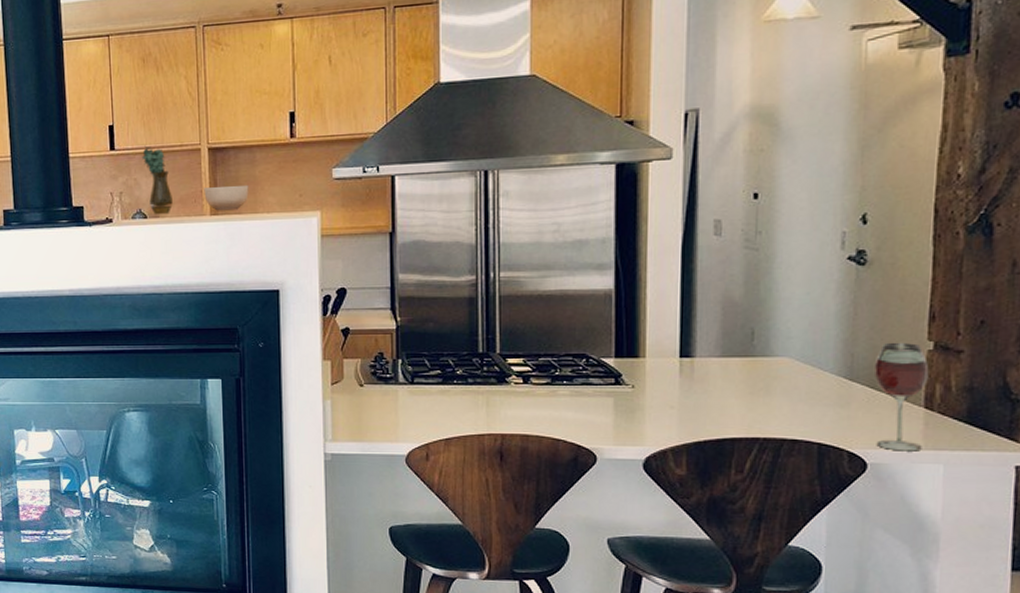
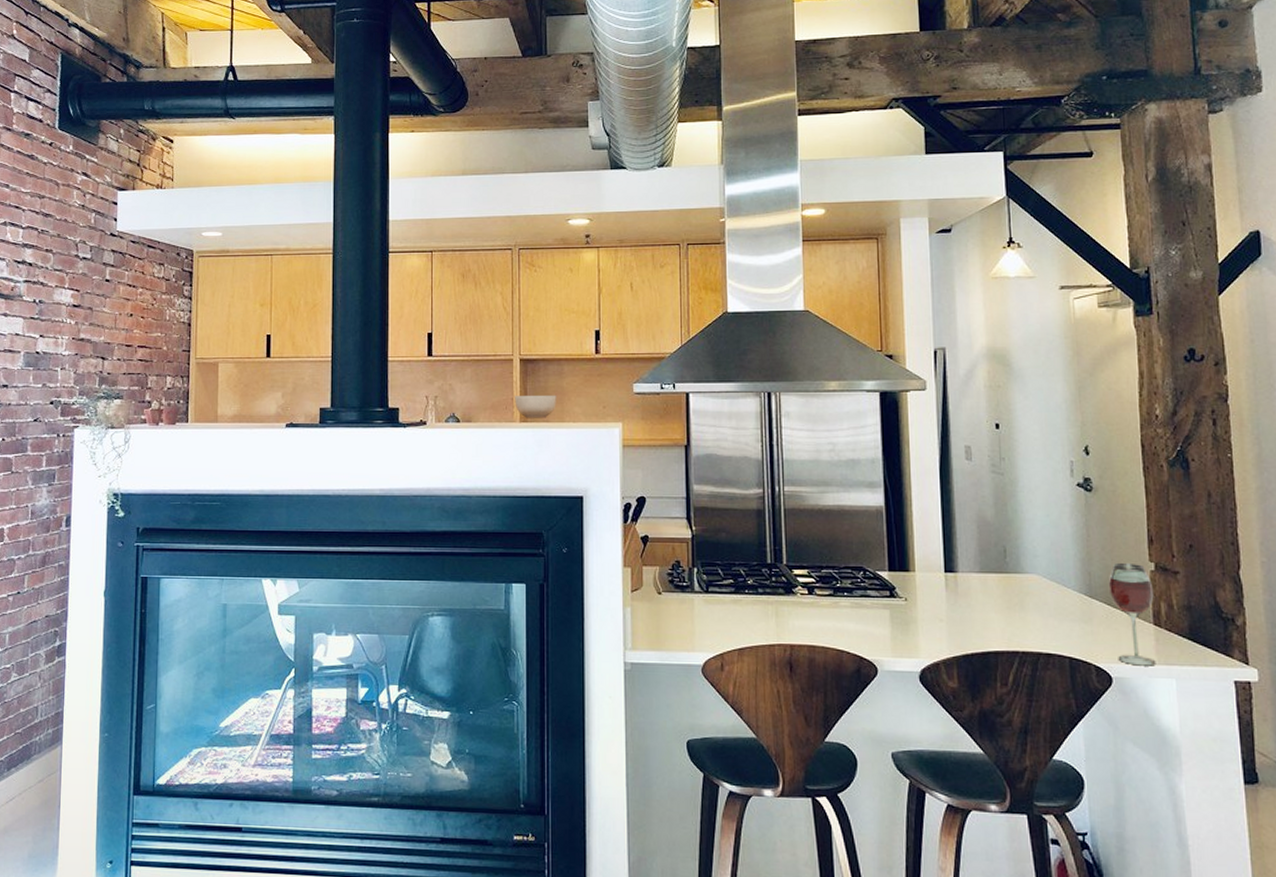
vase: present [142,145,173,215] -> none [458,353,485,420]

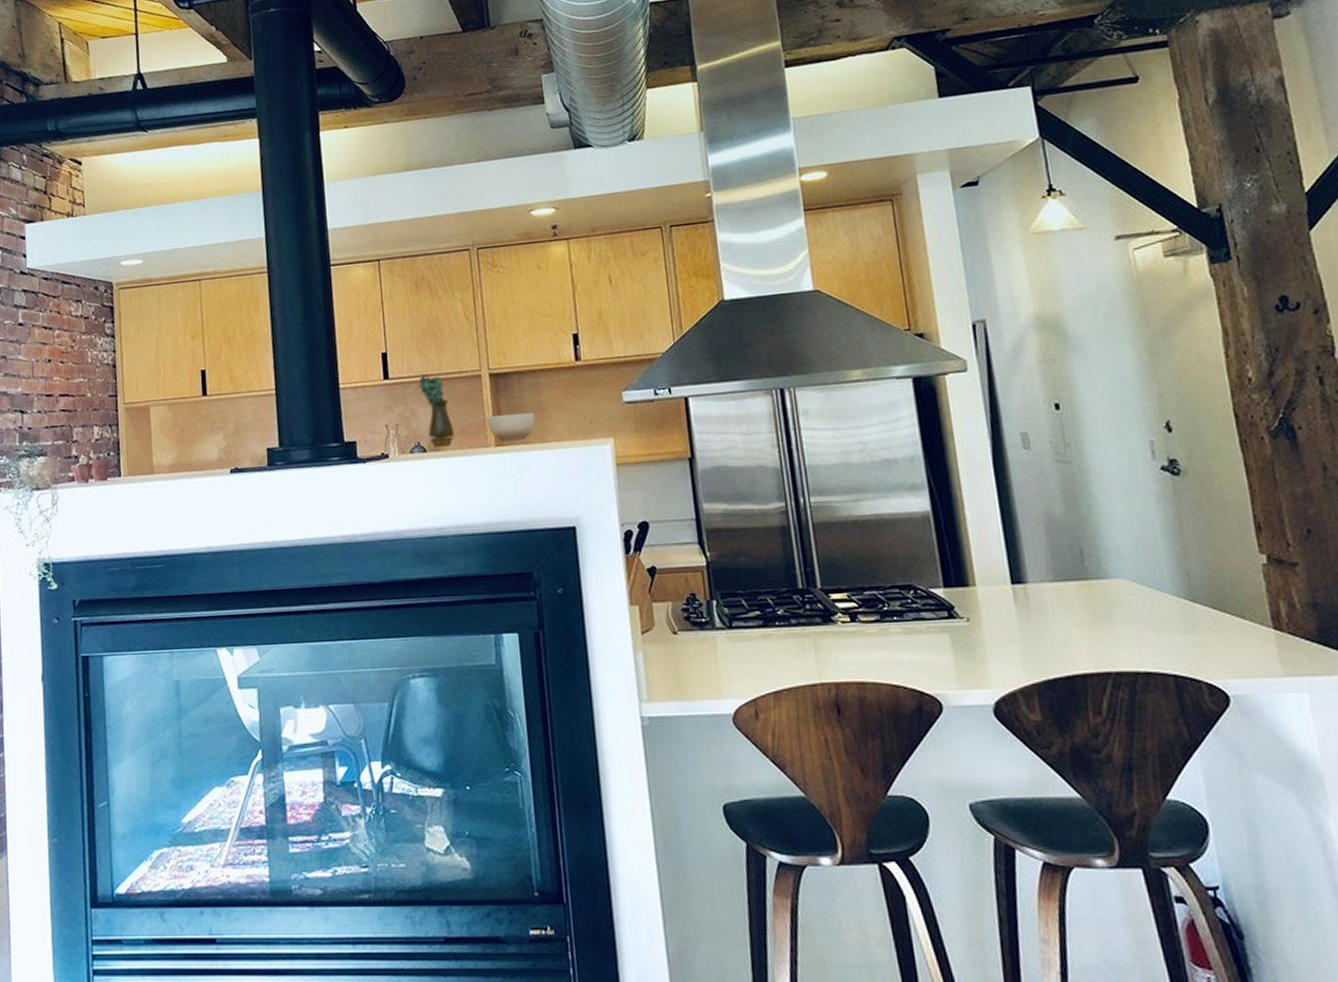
vase: none [458,353,485,420] -> present [419,373,454,448]
wineglass: present [1108,562,1156,666] -> none [1211,556,1282,680]

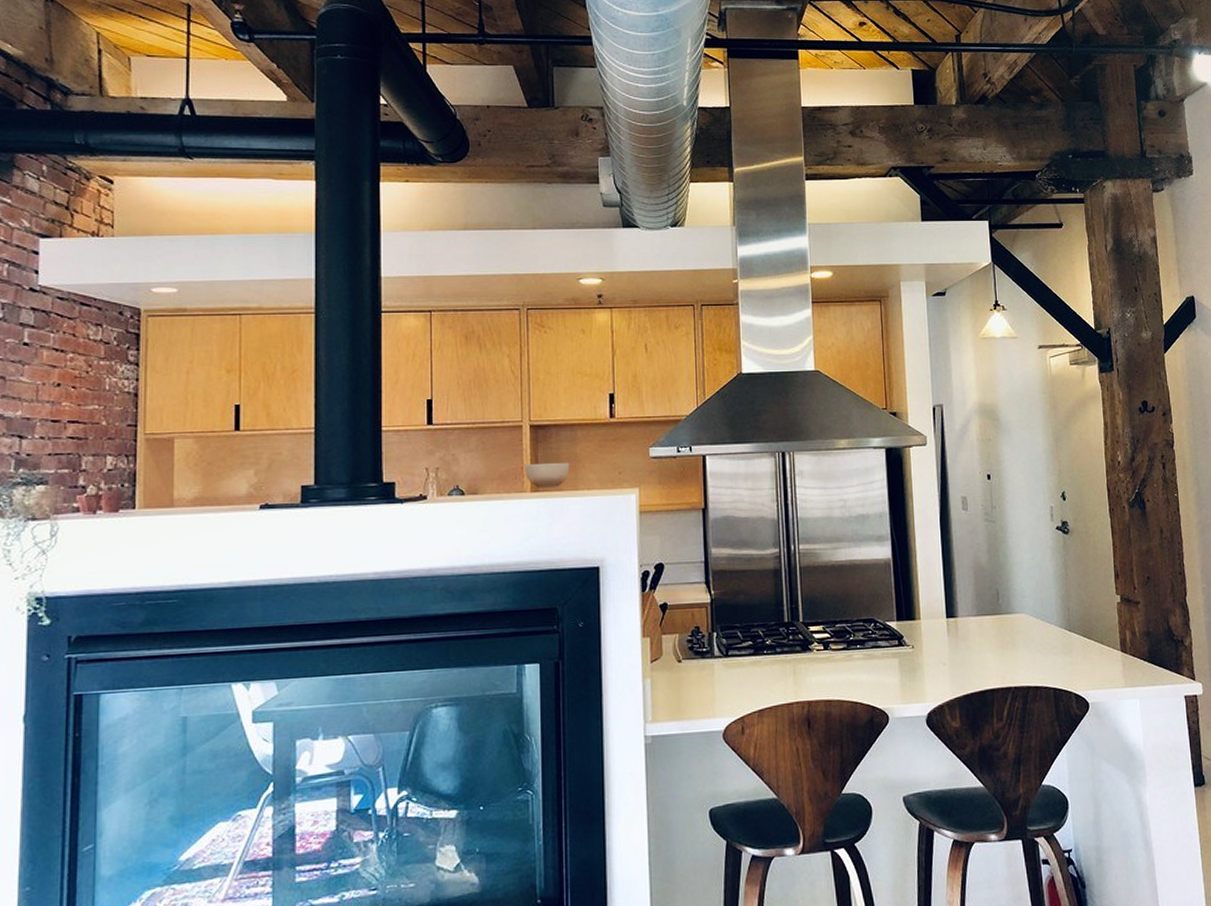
vase: present [419,373,454,448] -> none [461,421,492,492]

